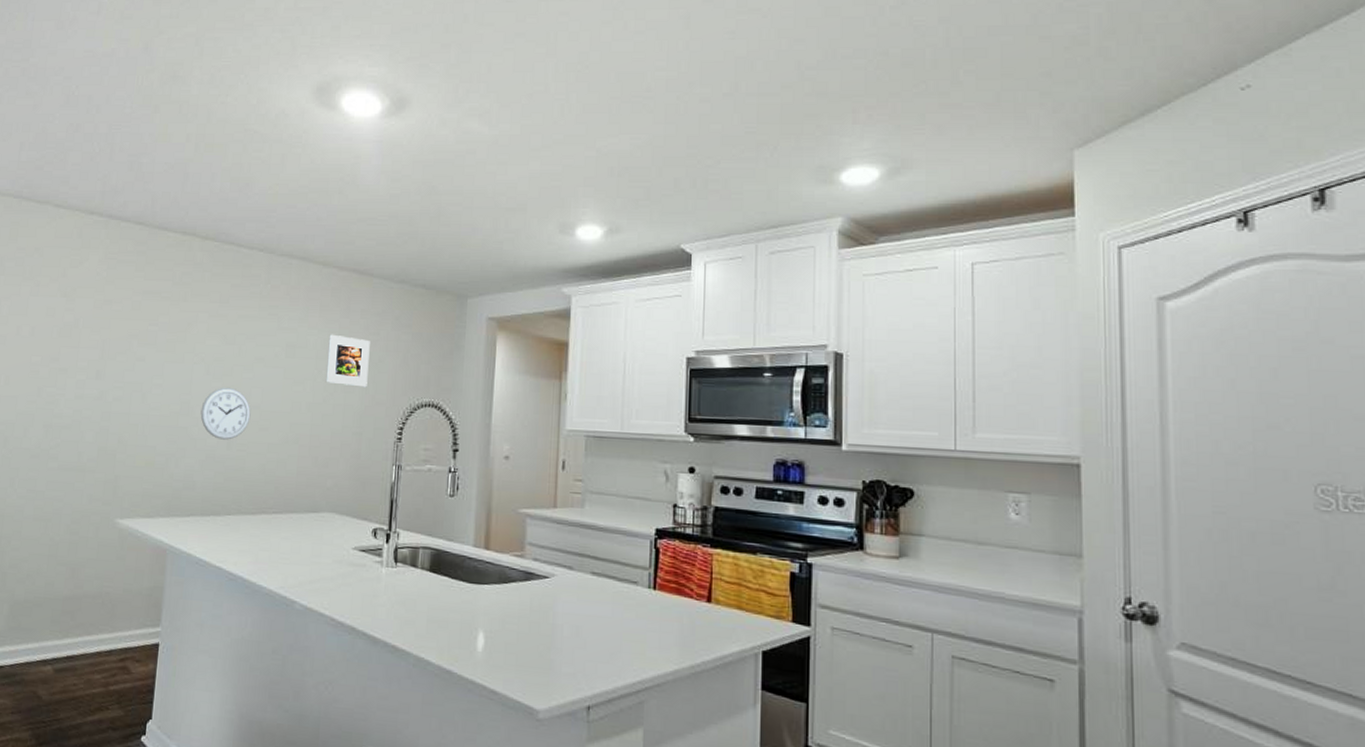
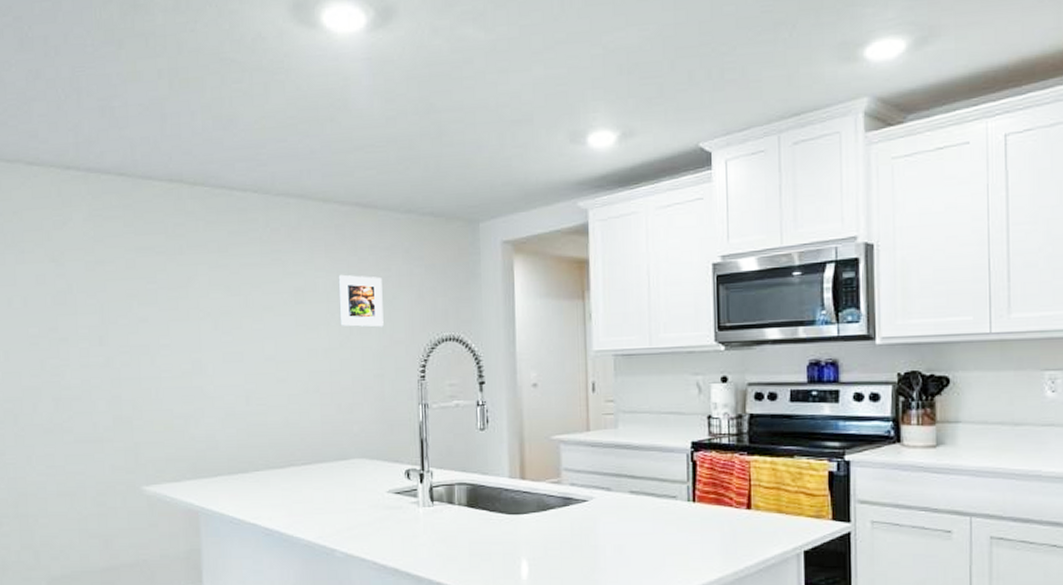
wall clock: present [200,387,251,440] -> none [214,340,267,396]

